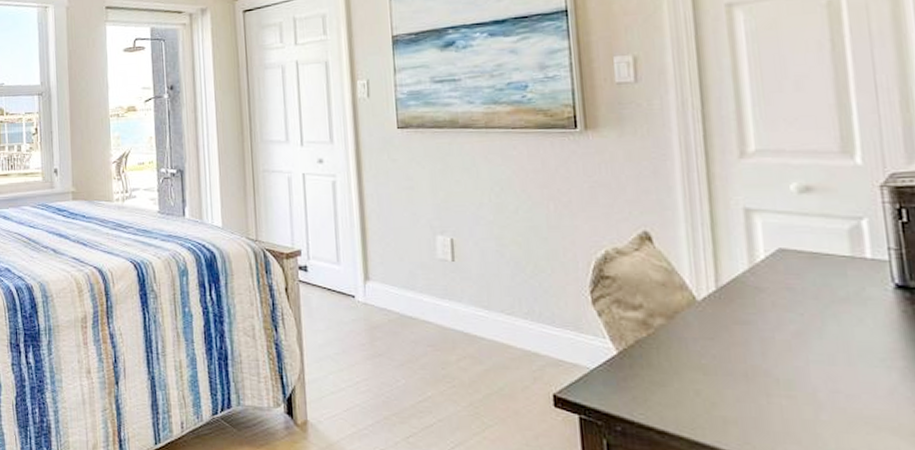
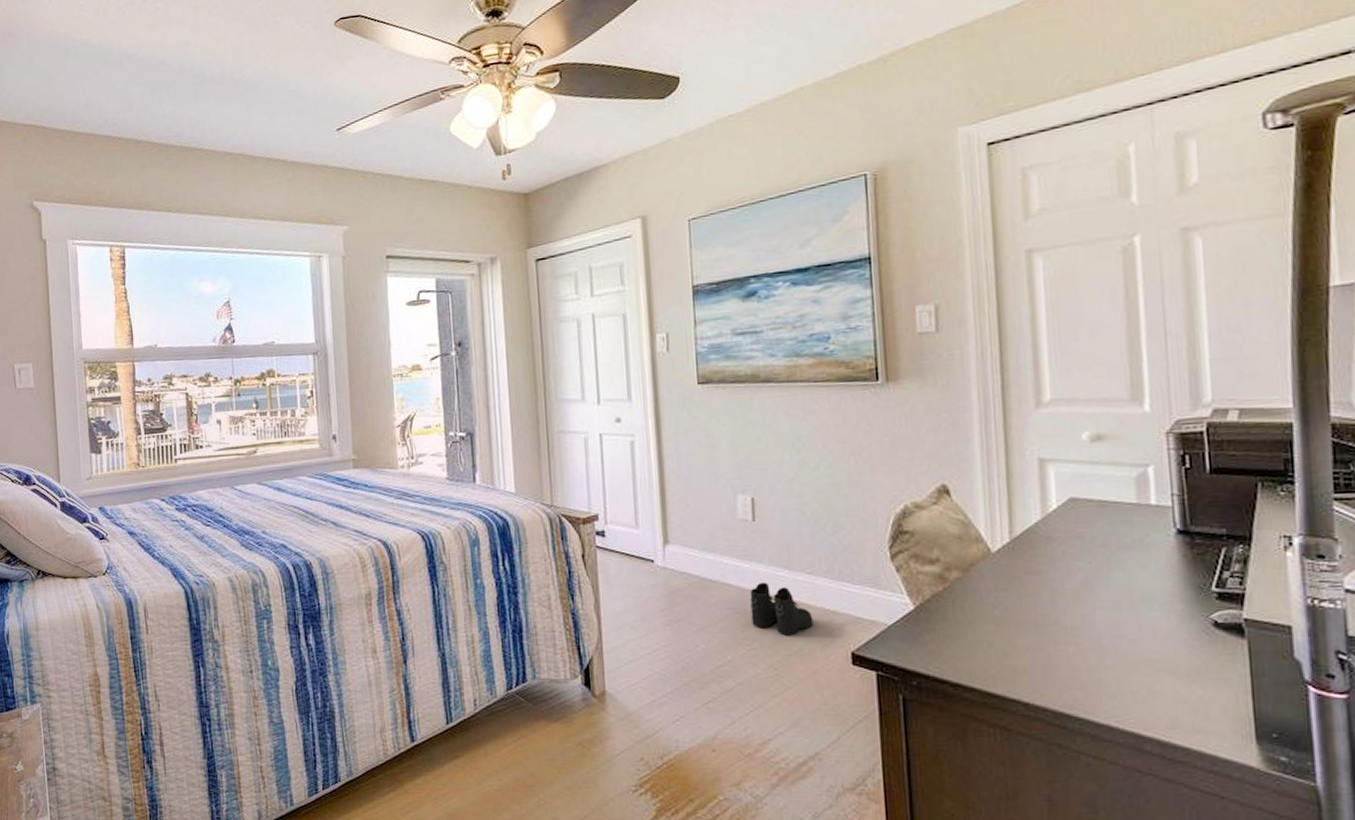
boots: none [449,321,514,374] -> present [749,582,814,634]

